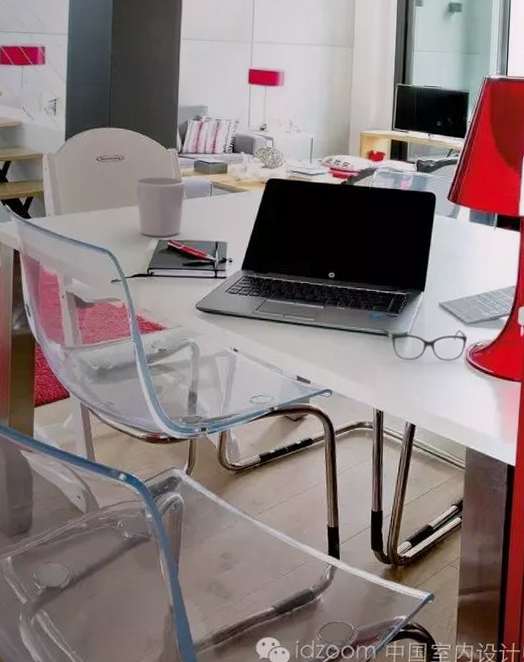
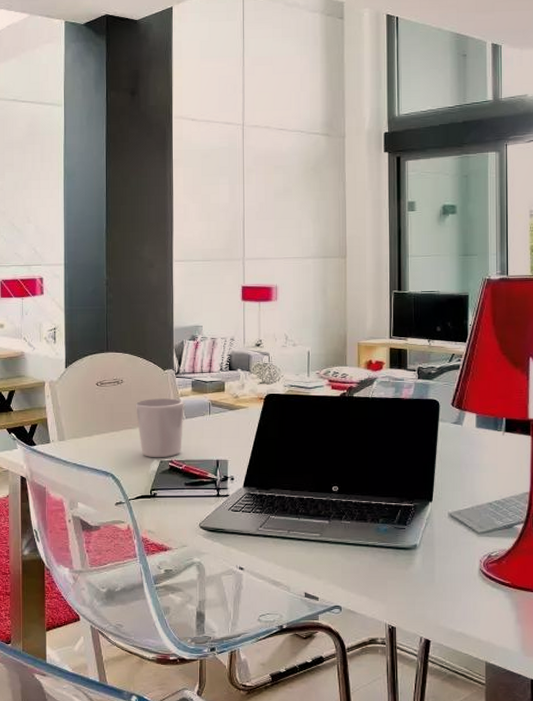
spectacles: present [380,328,468,361] -> none [388,539,481,573]

